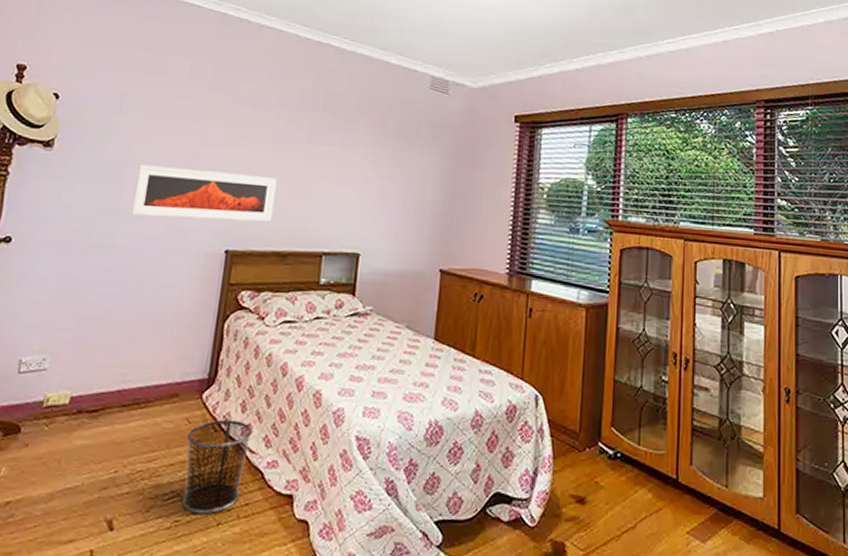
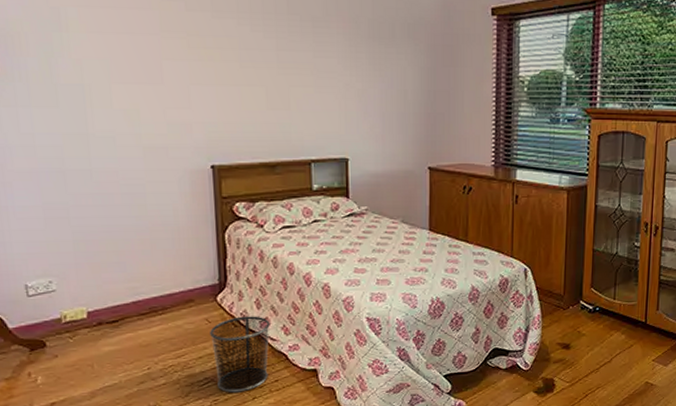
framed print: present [131,164,277,222] -> none [98,84,254,138]

